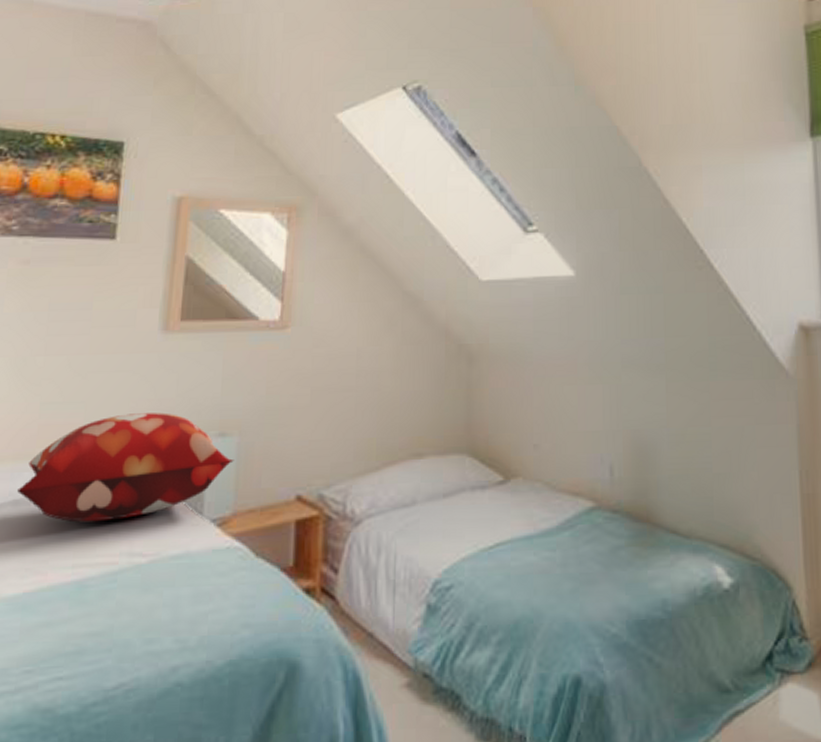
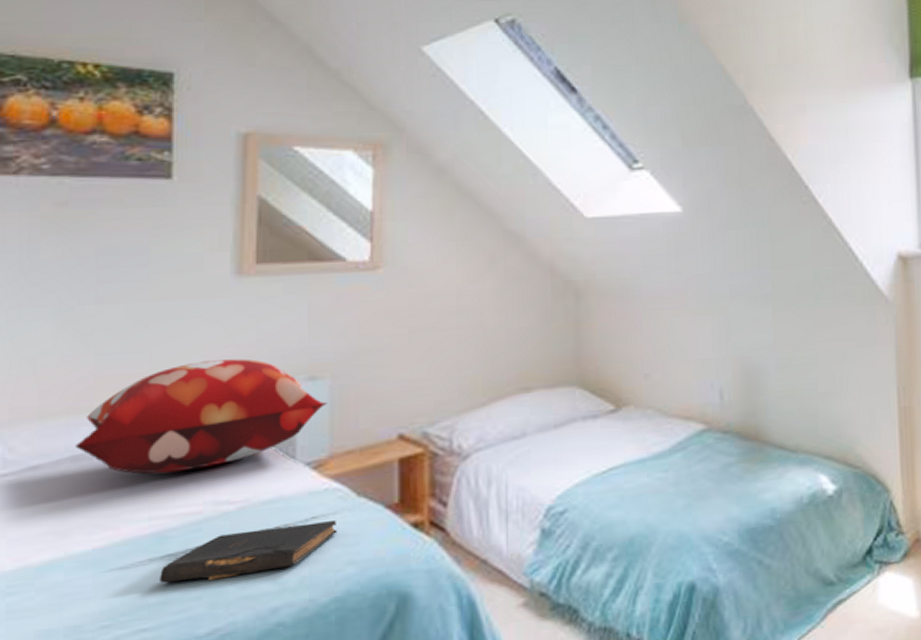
book: none [77,581,236,633] -> present [160,521,338,583]

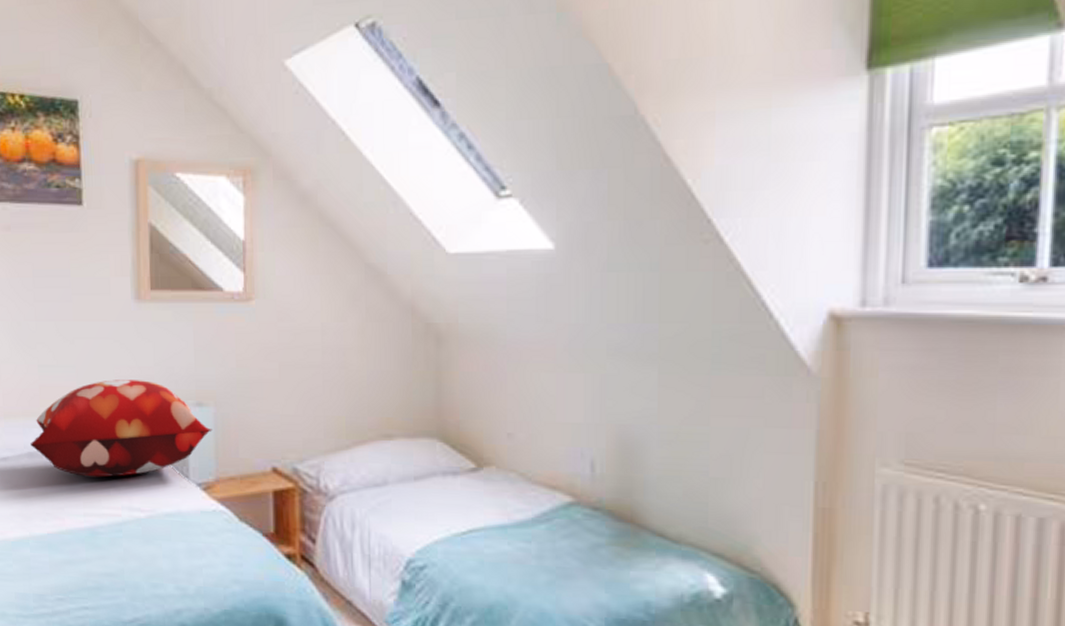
book: present [160,521,338,583] -> none [94,537,225,576]

